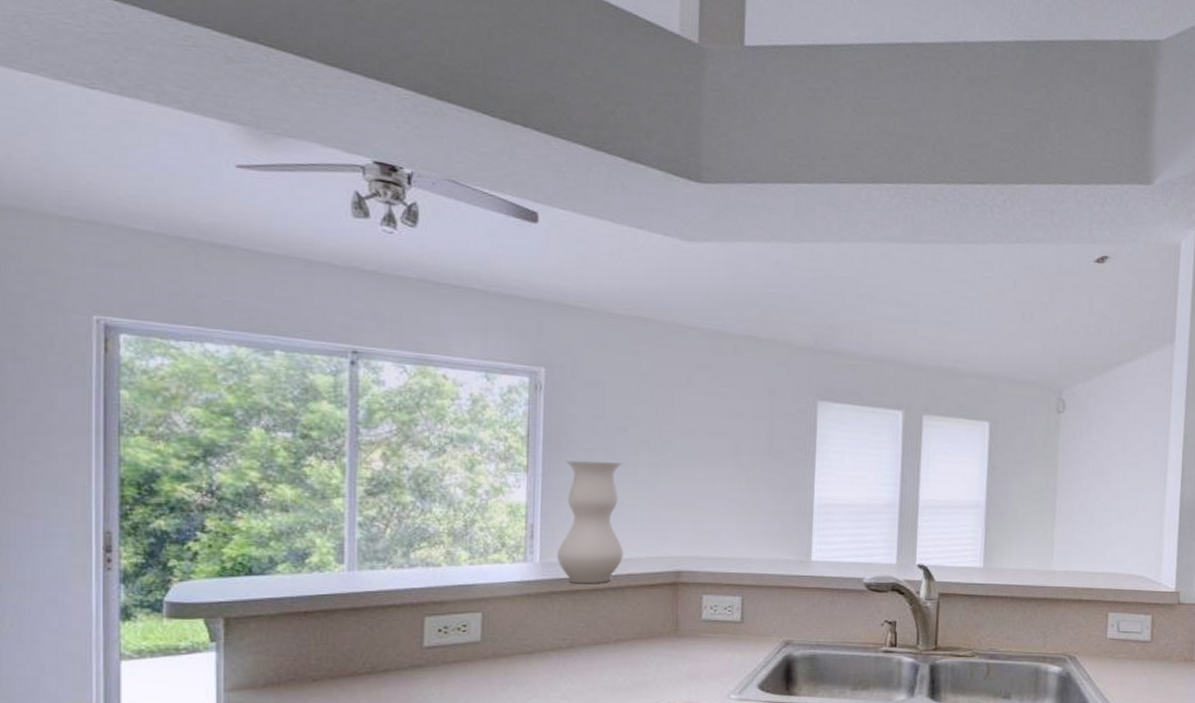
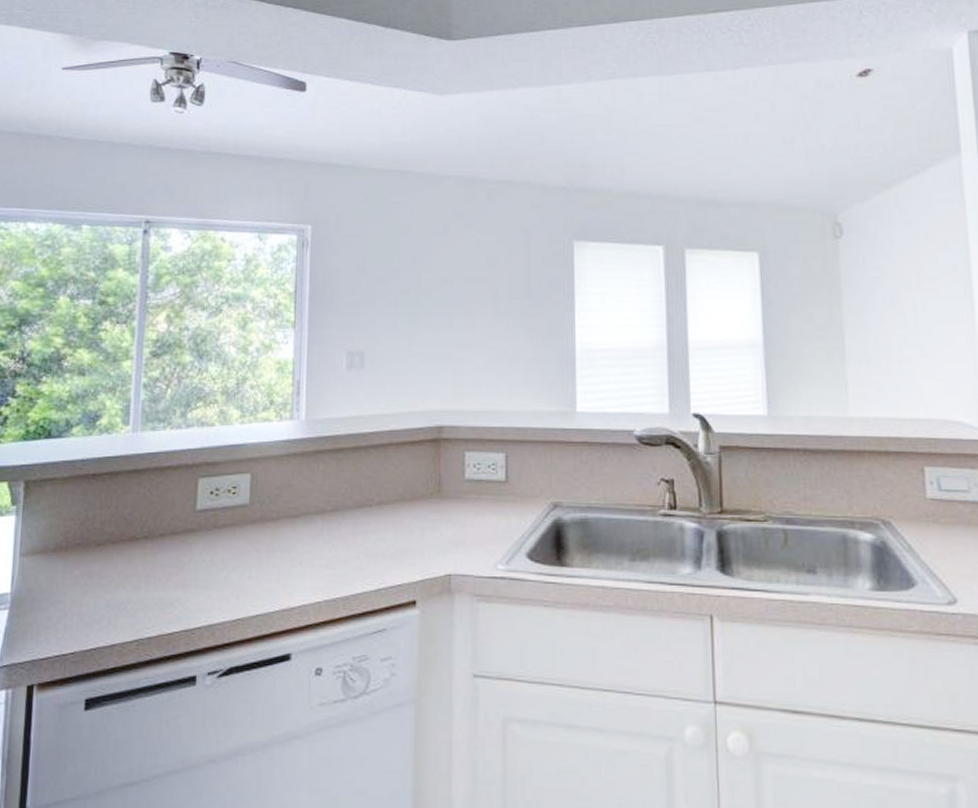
vase: present [557,461,623,584] -> none [321,315,385,442]

